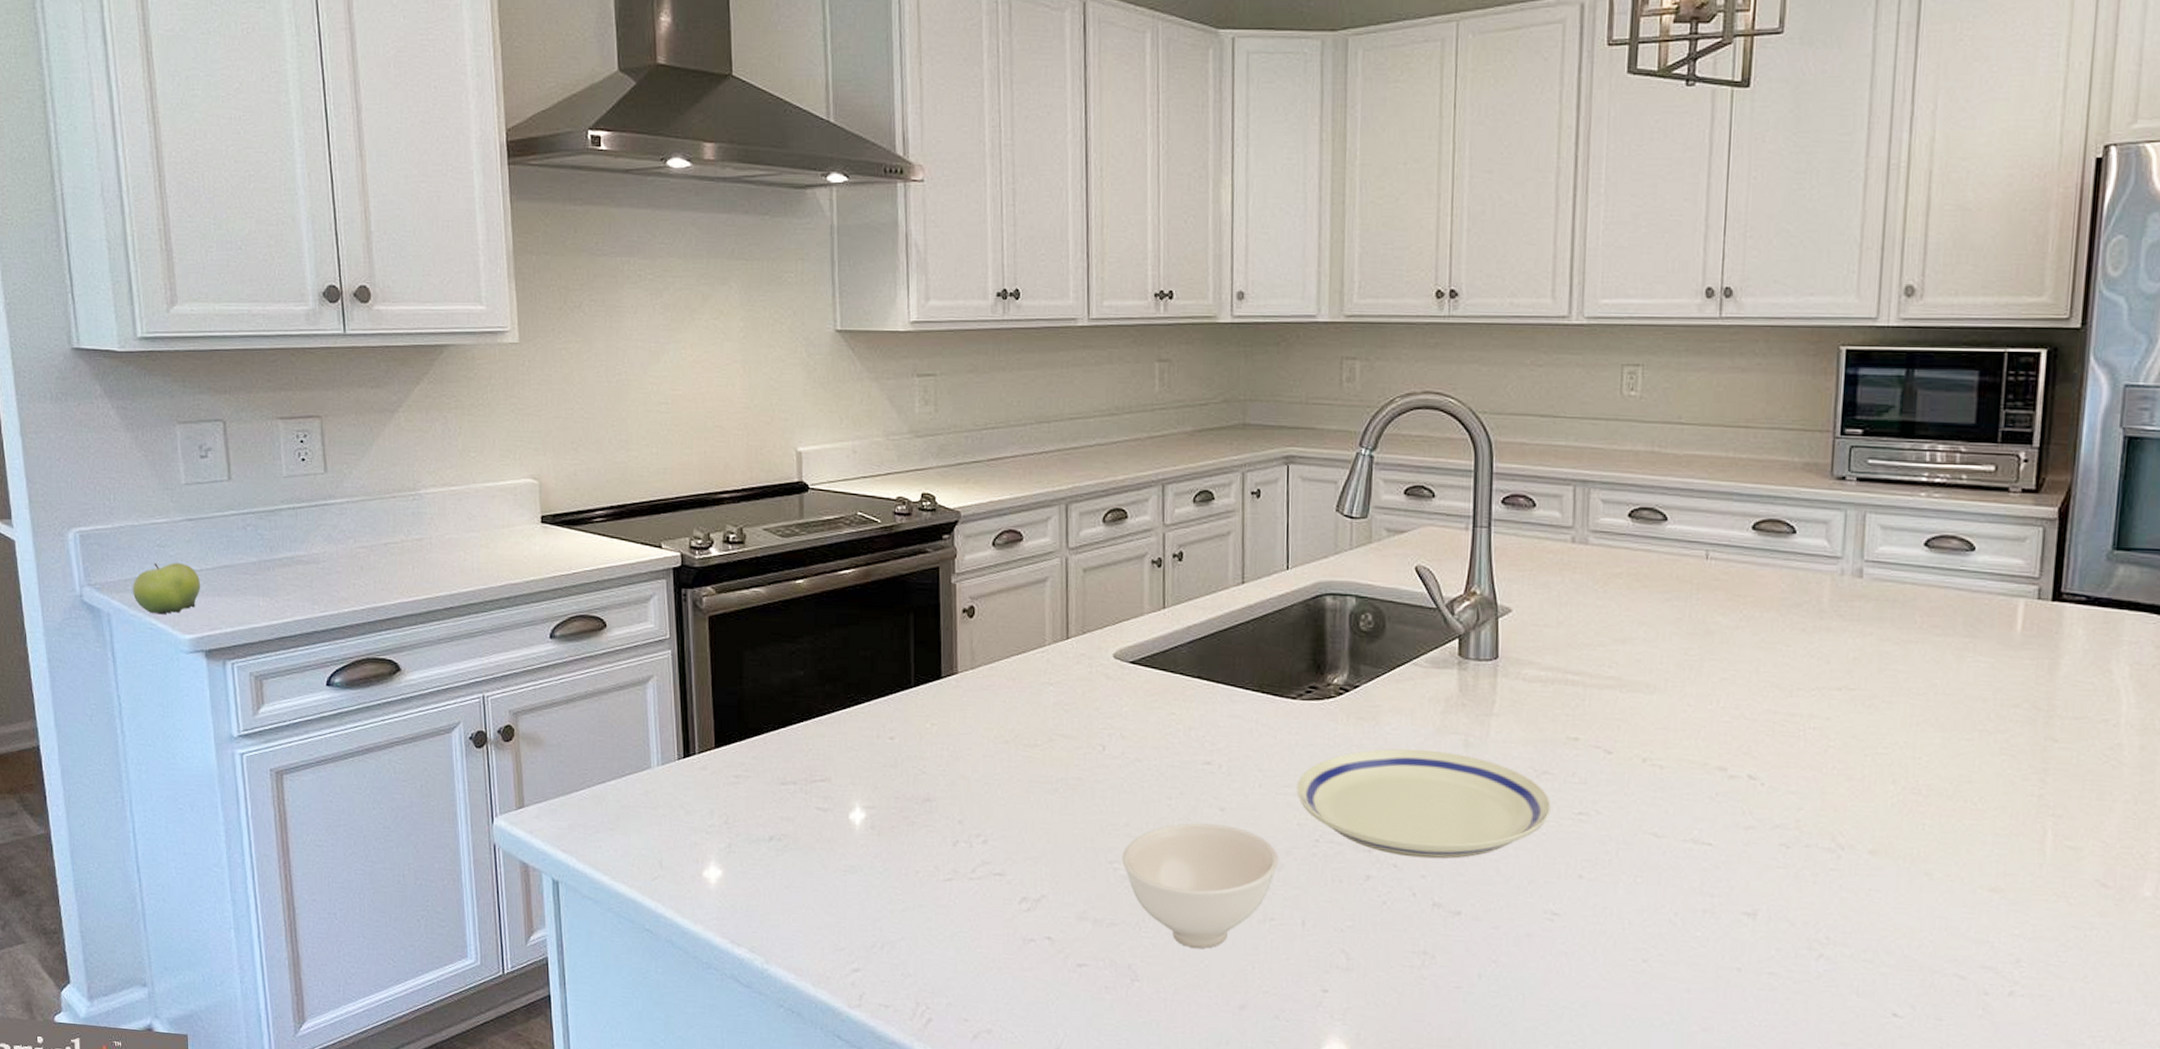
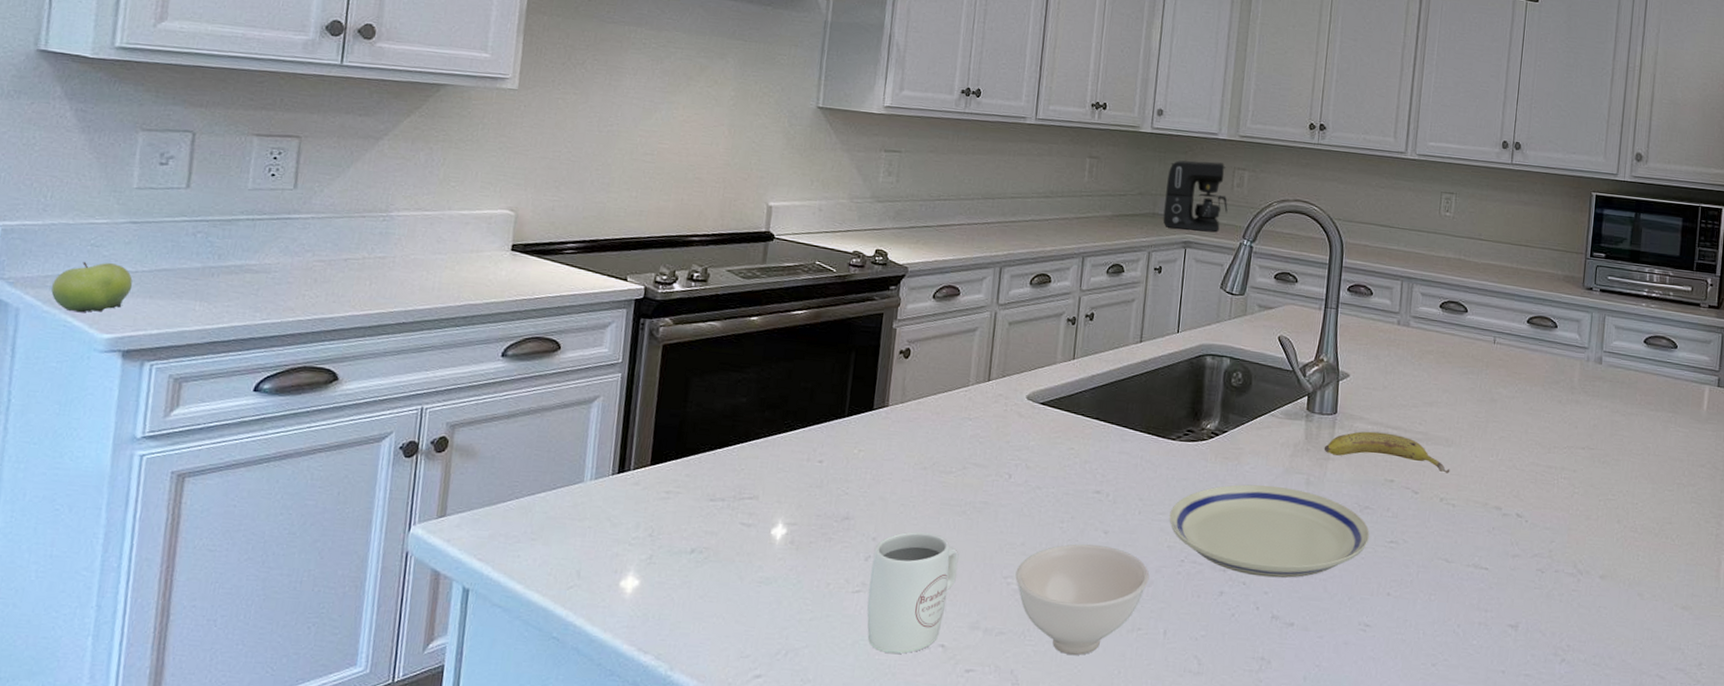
mug: none [961,813,1057,947] -> present [867,532,959,654]
coffee maker: none [1256,352,1337,442] -> present [1163,160,1228,232]
fruit: none [1484,678,1654,727] -> present [1324,431,1450,473]

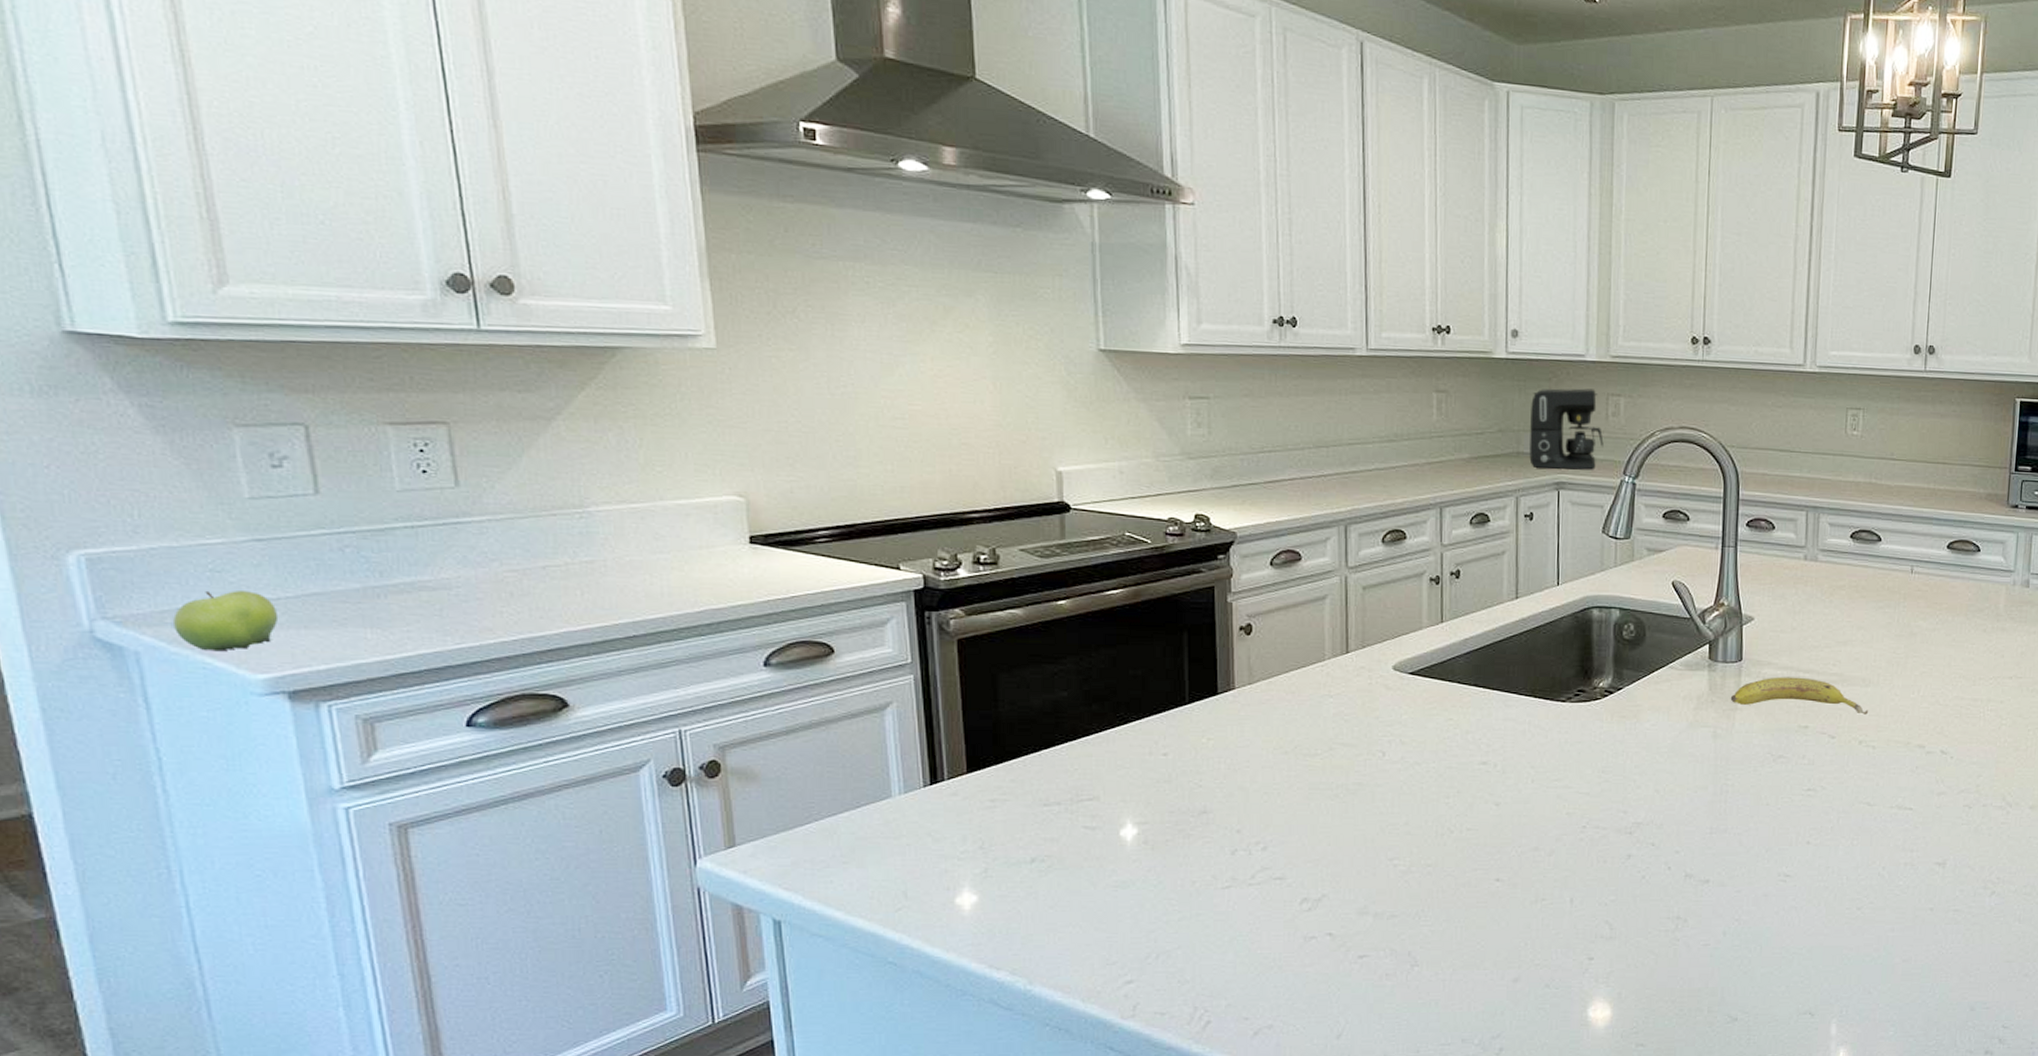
mug: present [867,532,959,654] -> none [1240,820,1338,947]
bowl: present [1015,544,1150,656] -> none [1402,817,1550,932]
plate: present [1169,484,1370,578] -> none [1566,741,1786,836]

